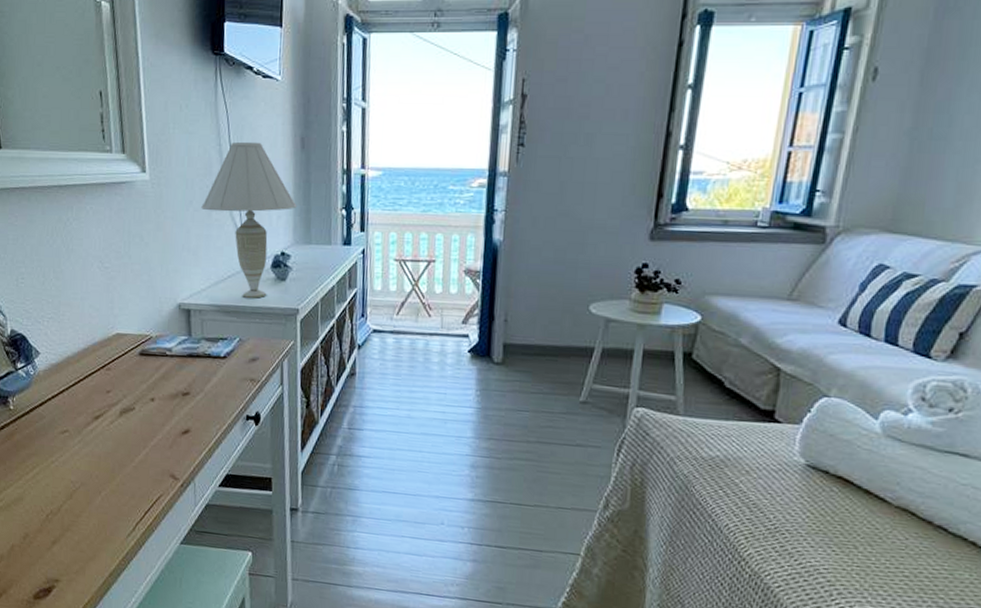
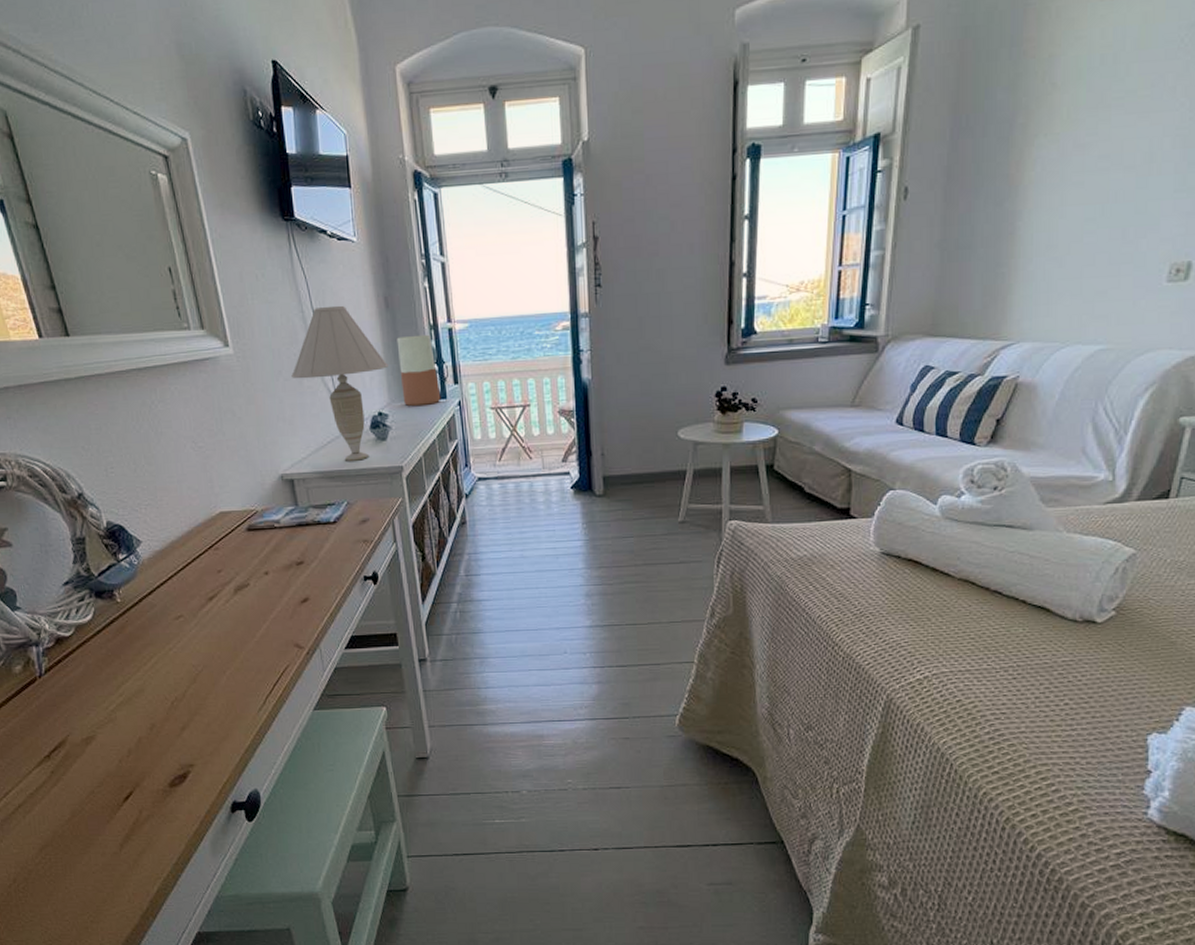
vase: none [307,178,346,251] -> present [396,334,441,407]

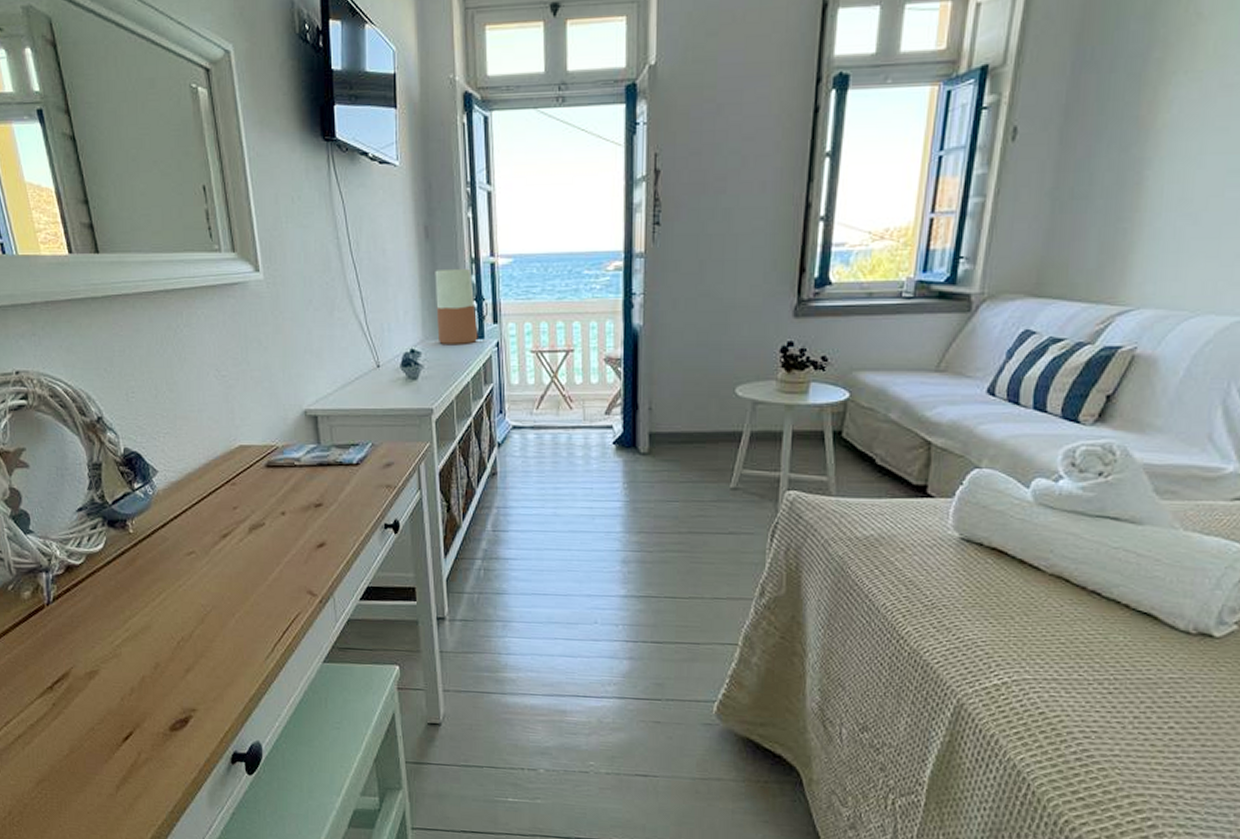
table lamp: present [291,305,389,461] -> none [322,233,424,400]

